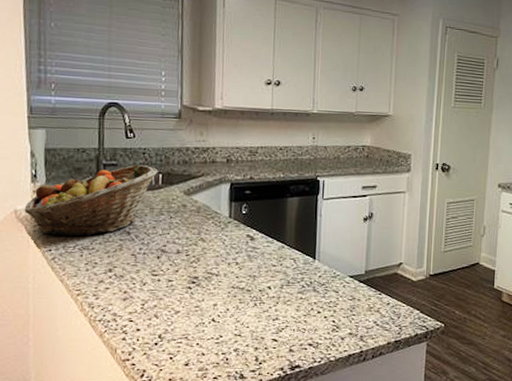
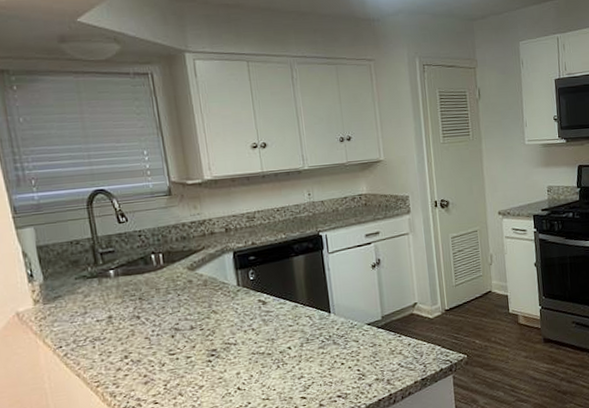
fruit basket: present [24,164,158,236] -> none [26,247,158,332]

